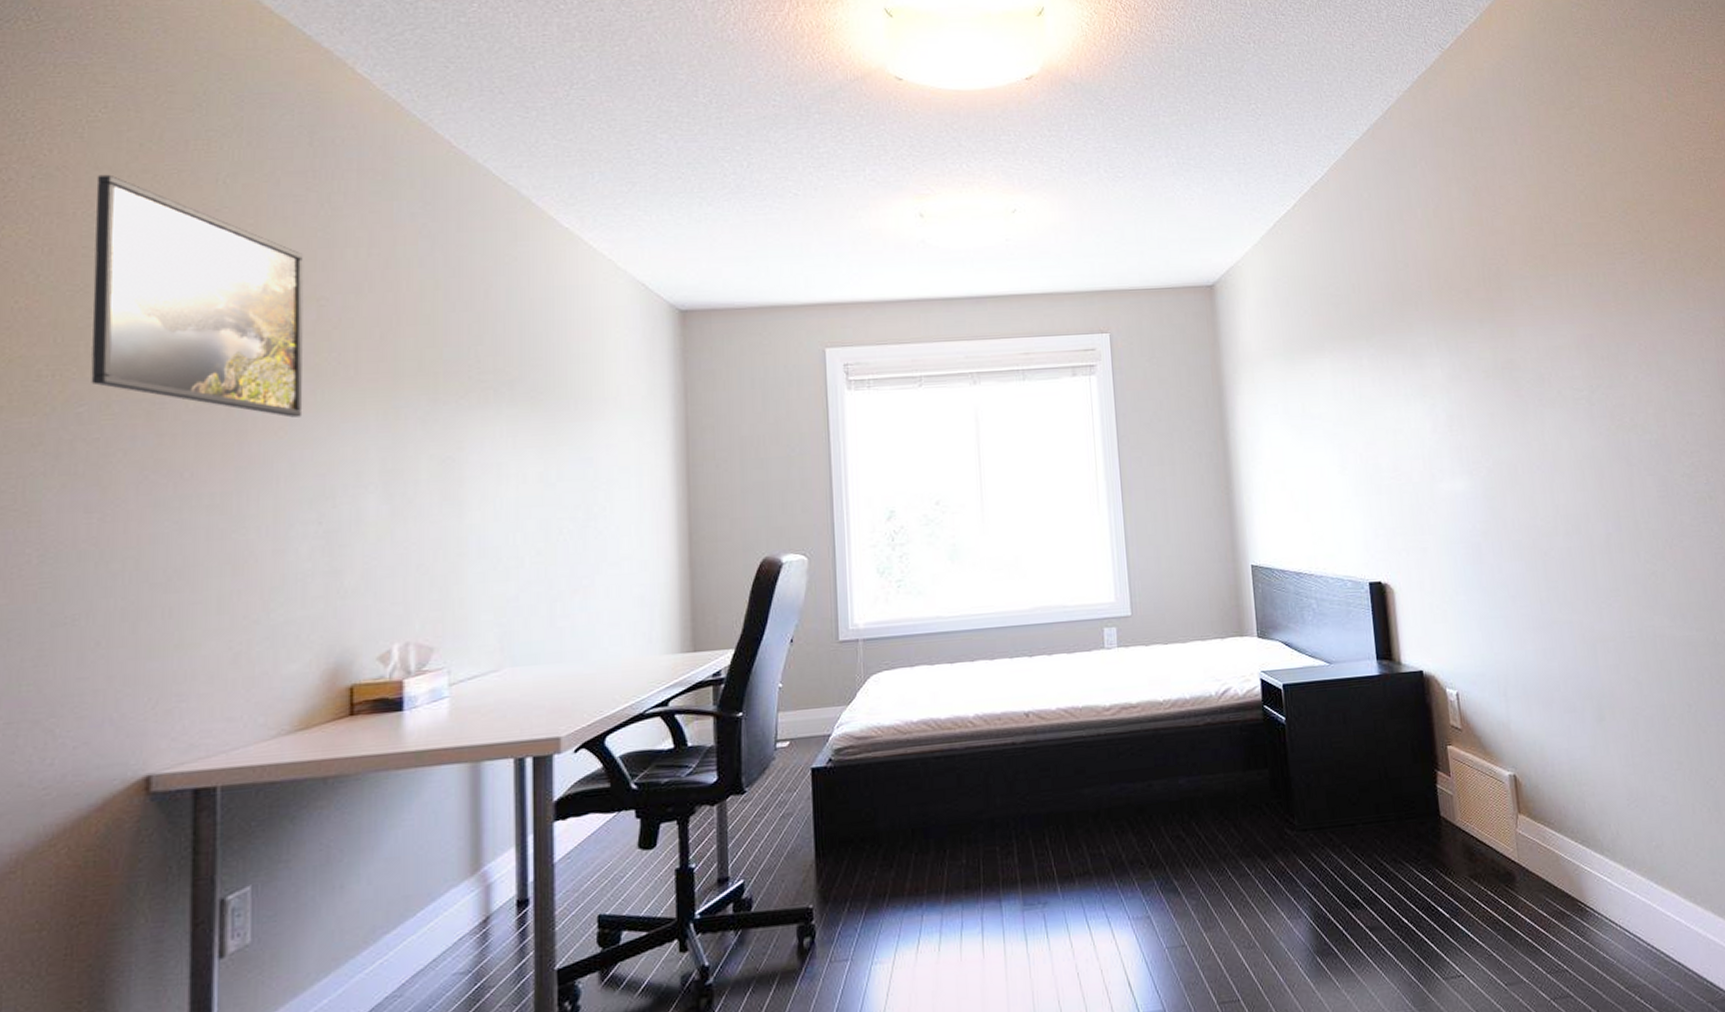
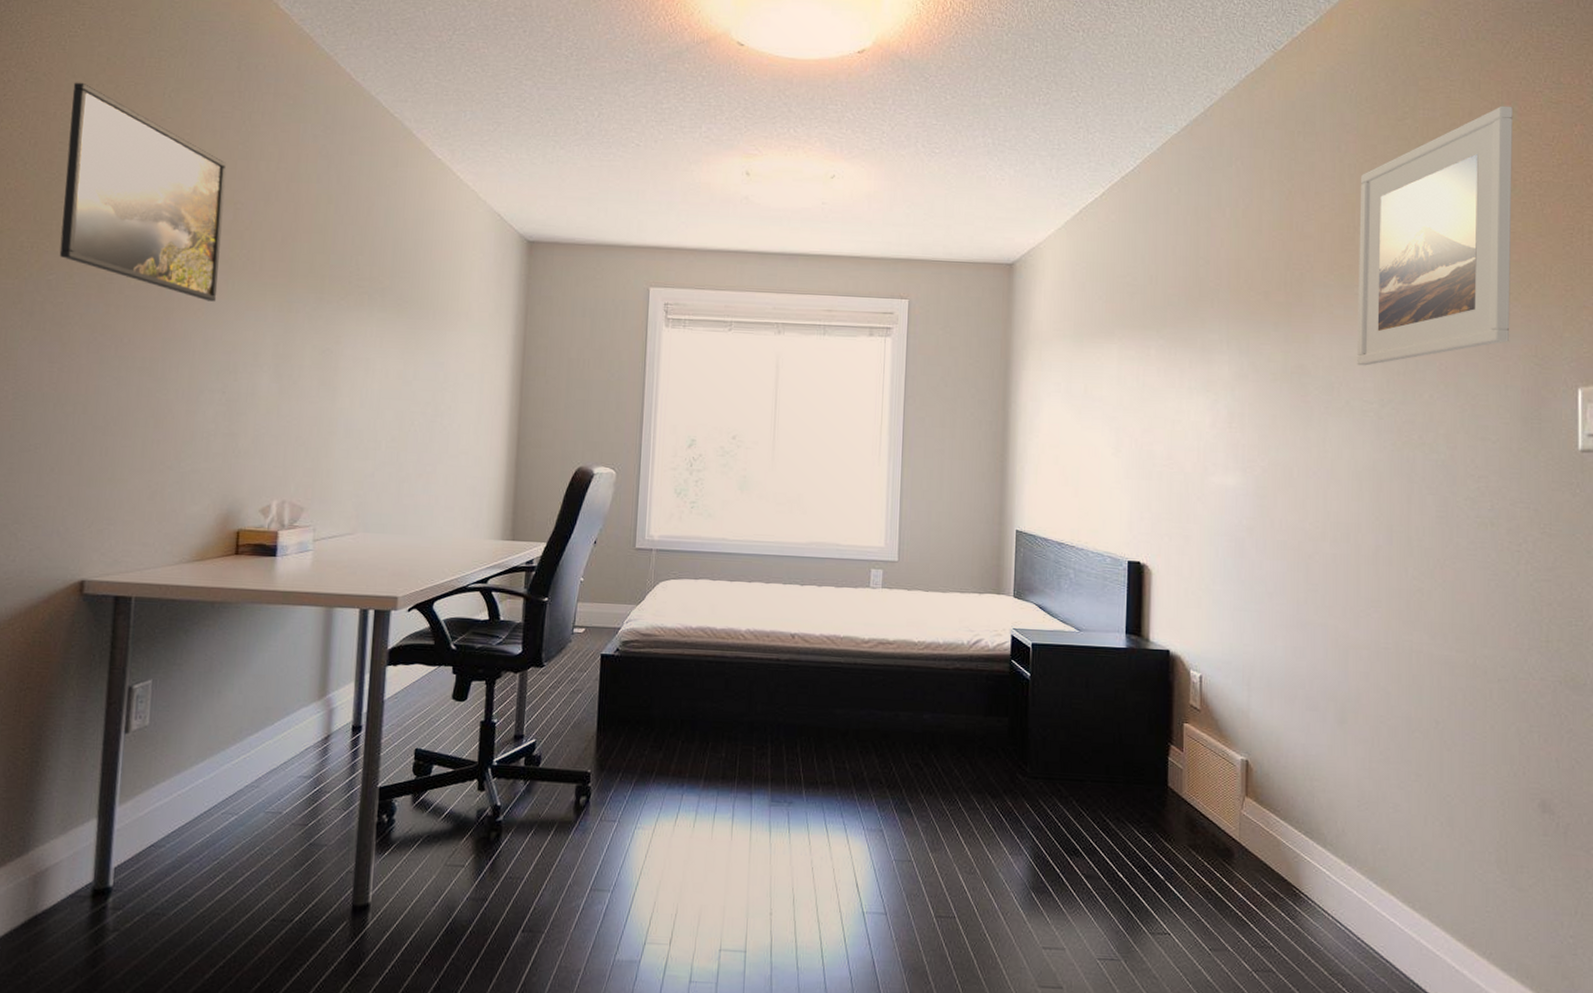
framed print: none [1540,88,1699,354] -> present [1357,105,1513,366]

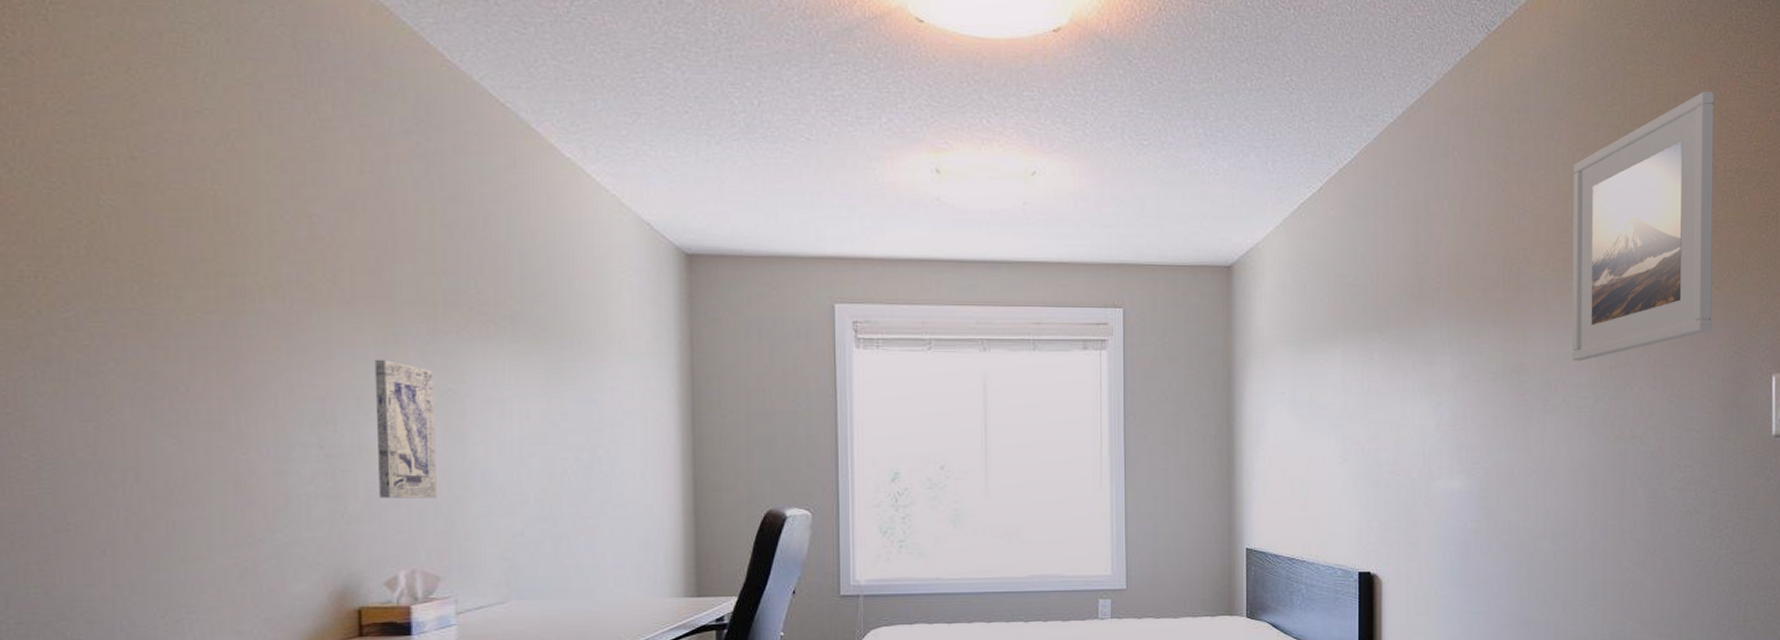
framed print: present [59,82,226,302] -> none [66,63,299,338]
wall art: none [263,321,316,440] -> present [374,359,437,499]

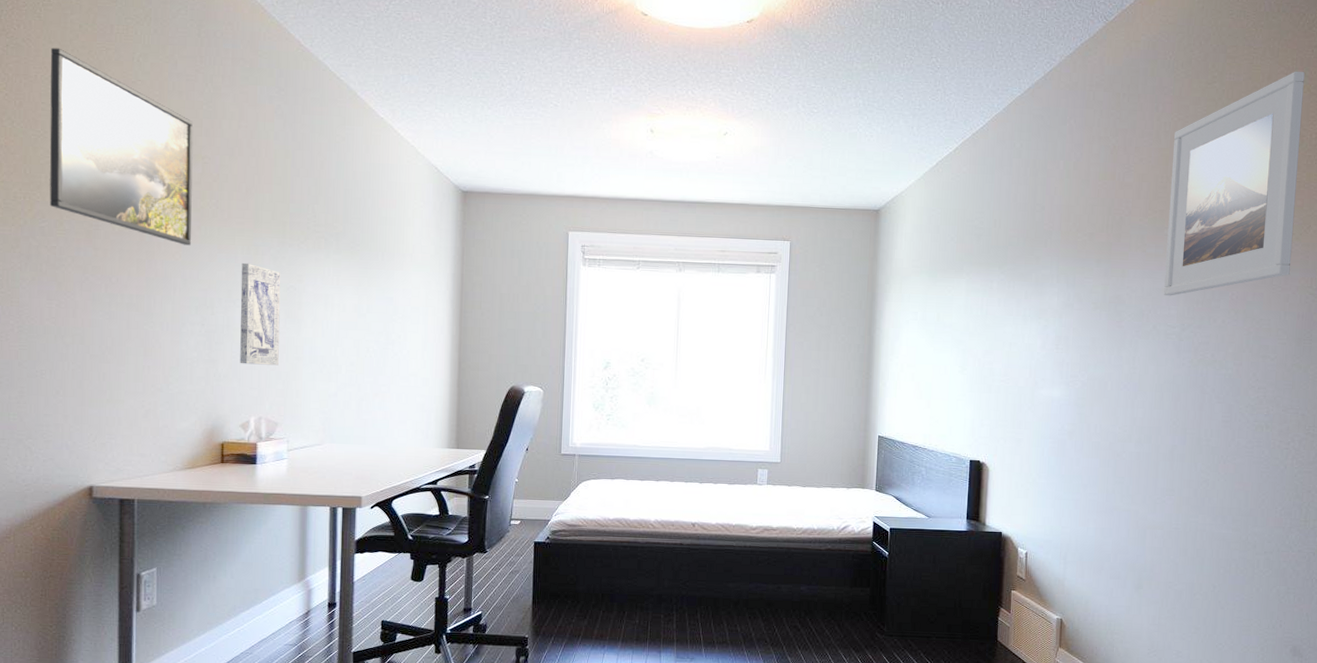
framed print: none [66,63,299,338] -> present [49,47,193,246]

